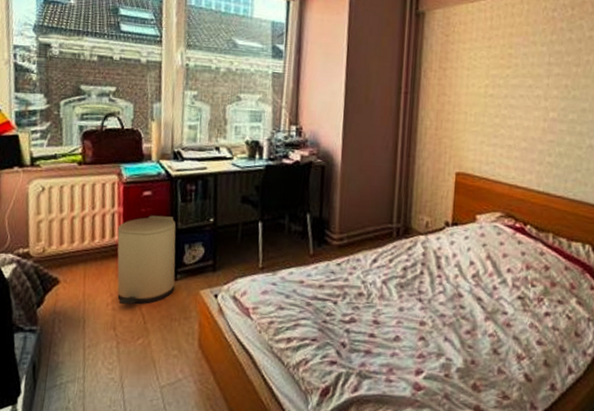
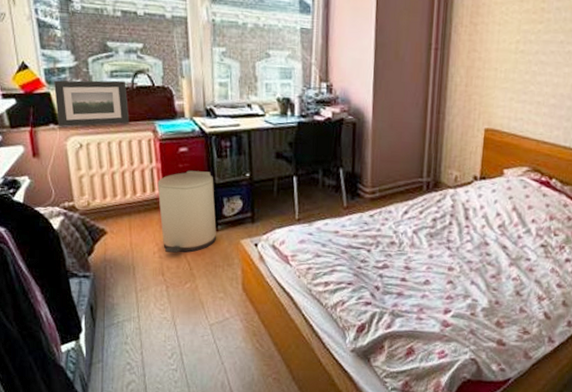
picture frame: none [22,123,96,170] -> present [54,80,130,127]

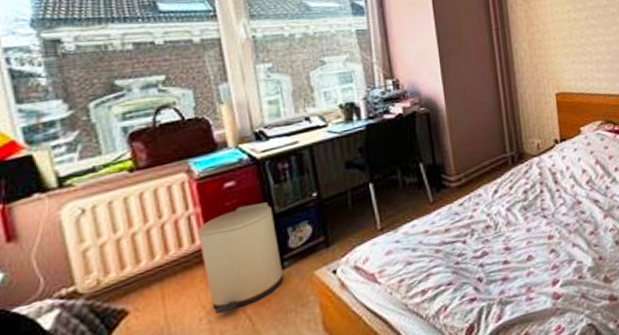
picture frame: present [54,80,130,127] -> none [38,121,153,195]

